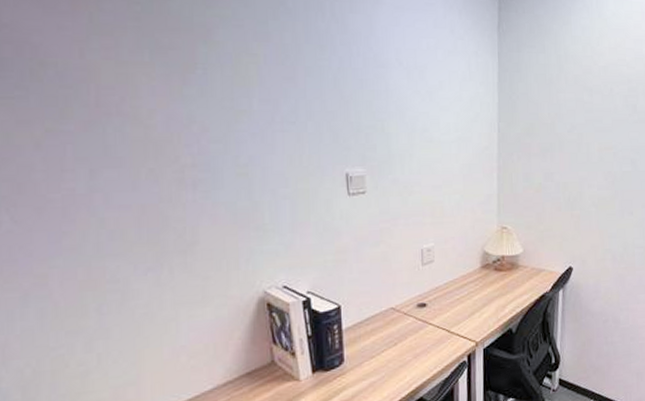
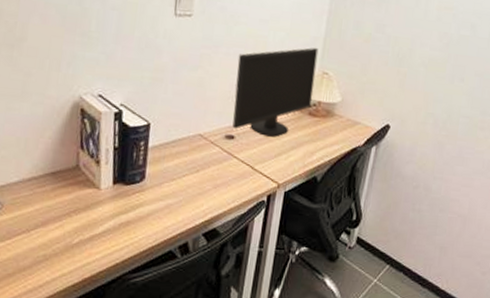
monitor: none [417,204,496,298] -> present [232,47,319,137]

